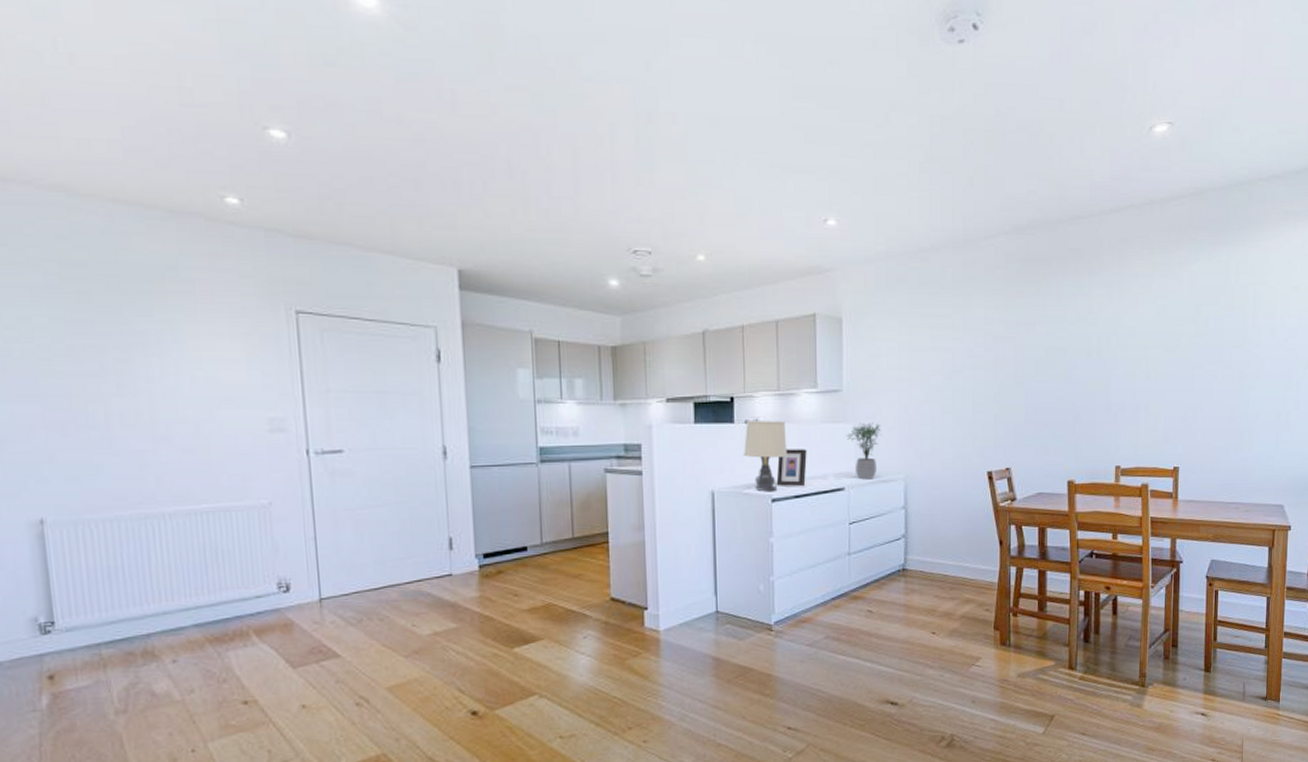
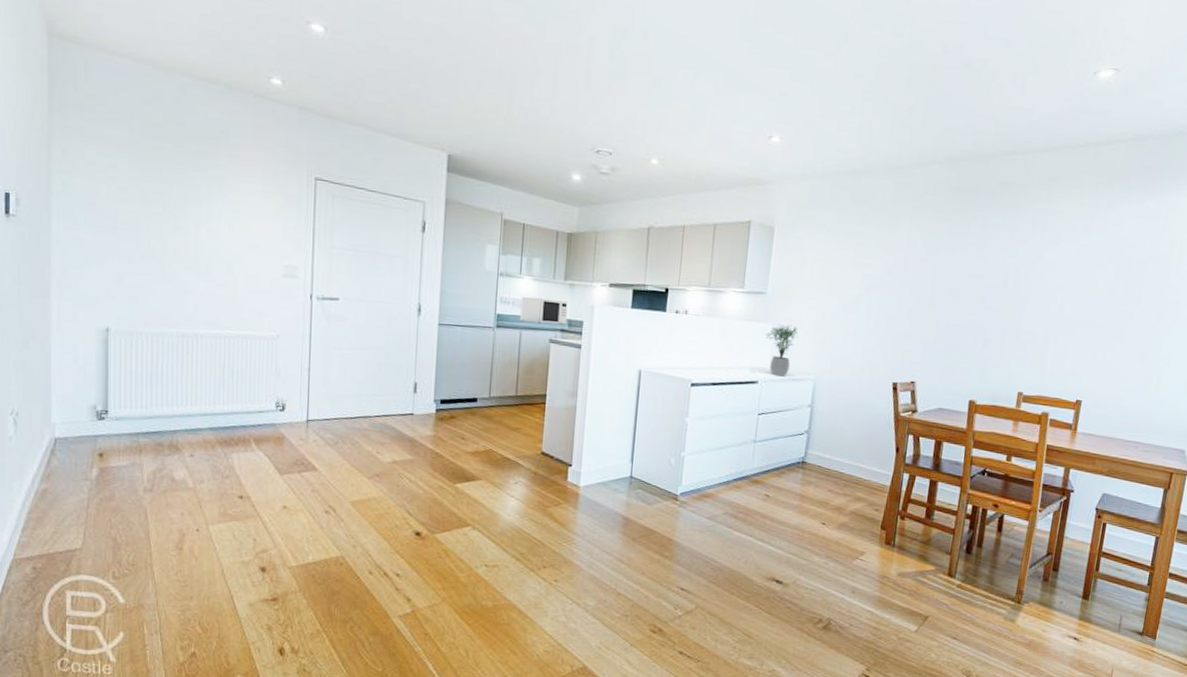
microwave: none [565,423,622,453] -> present [519,296,568,325]
table lamp: present [743,420,787,492] -> none [670,311,712,377]
picture frame: present [776,449,807,487] -> none [697,340,728,376]

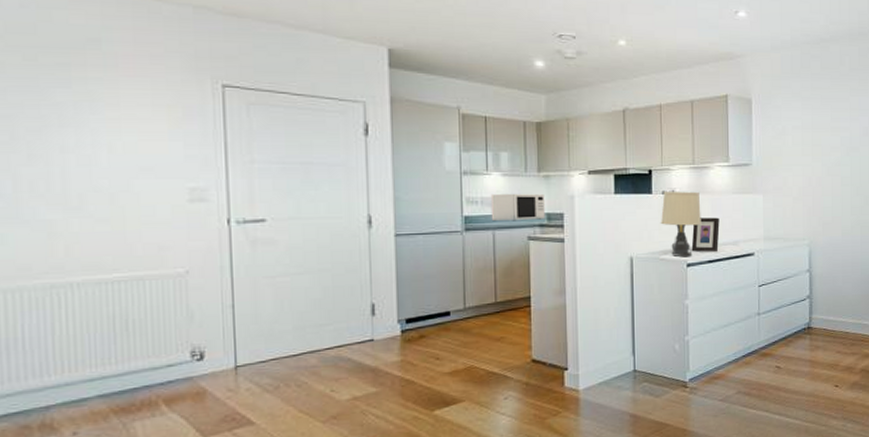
table lamp: none [670,311,712,377] -> present [660,191,701,257]
picture frame: none [697,340,728,376] -> present [691,217,720,253]
potted plant: present [765,324,799,377] -> none [755,193,789,246]

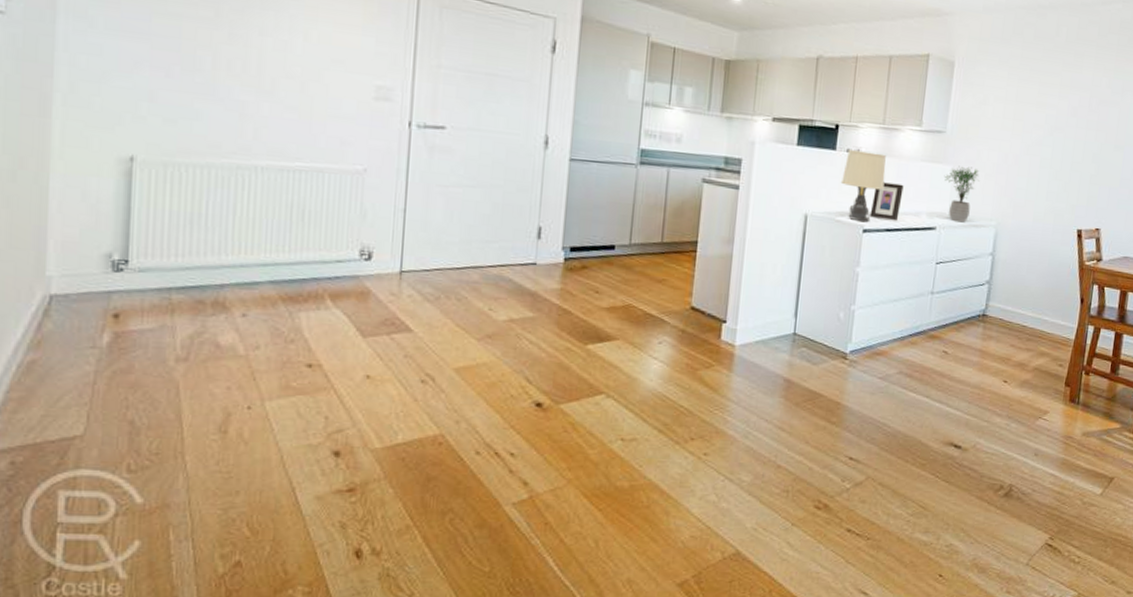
microwave: present [490,193,545,222] -> none [667,129,725,163]
potted plant: none [755,193,789,246] -> present [944,165,980,223]

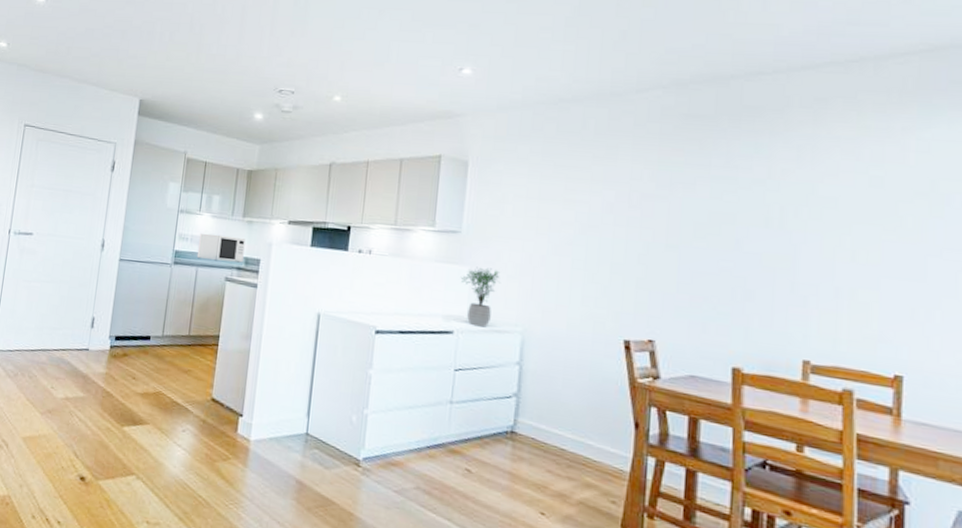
microwave: none [667,129,725,163] -> present [196,233,246,263]
table lamp: present [840,150,886,222] -> none [352,250,398,323]
picture frame: present [869,182,904,222] -> none [382,283,417,324]

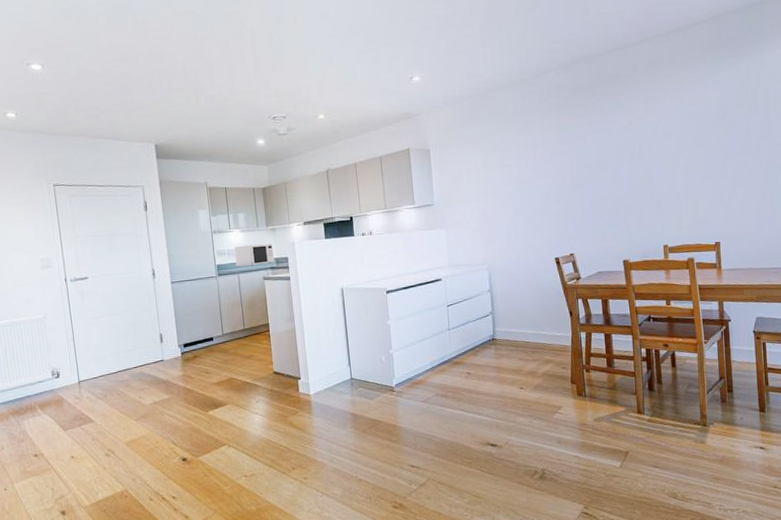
potted plant: present [460,266,501,328] -> none [439,227,468,272]

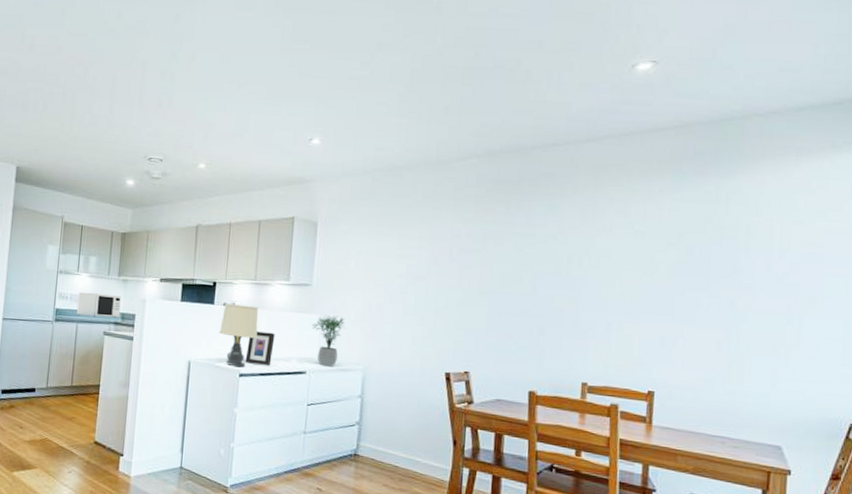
table lamp: none [362,231,396,286] -> present [218,304,258,368]
picture frame: none [388,251,412,281] -> present [245,331,275,367]
potted plant: none [439,227,468,272] -> present [311,315,346,367]

